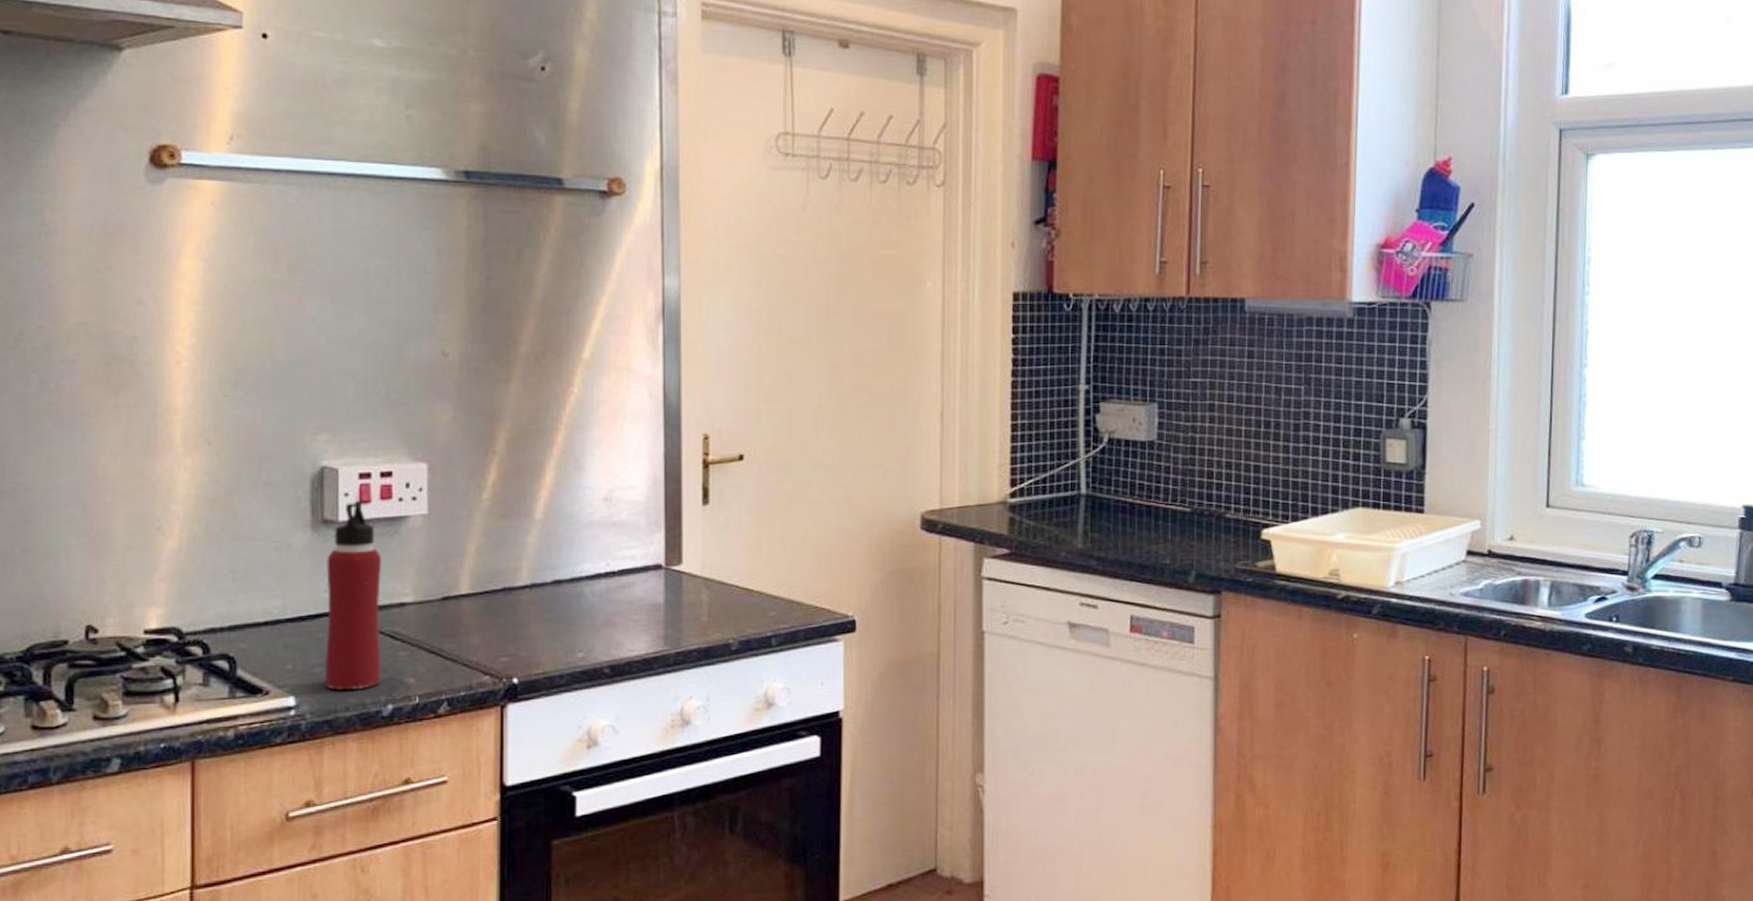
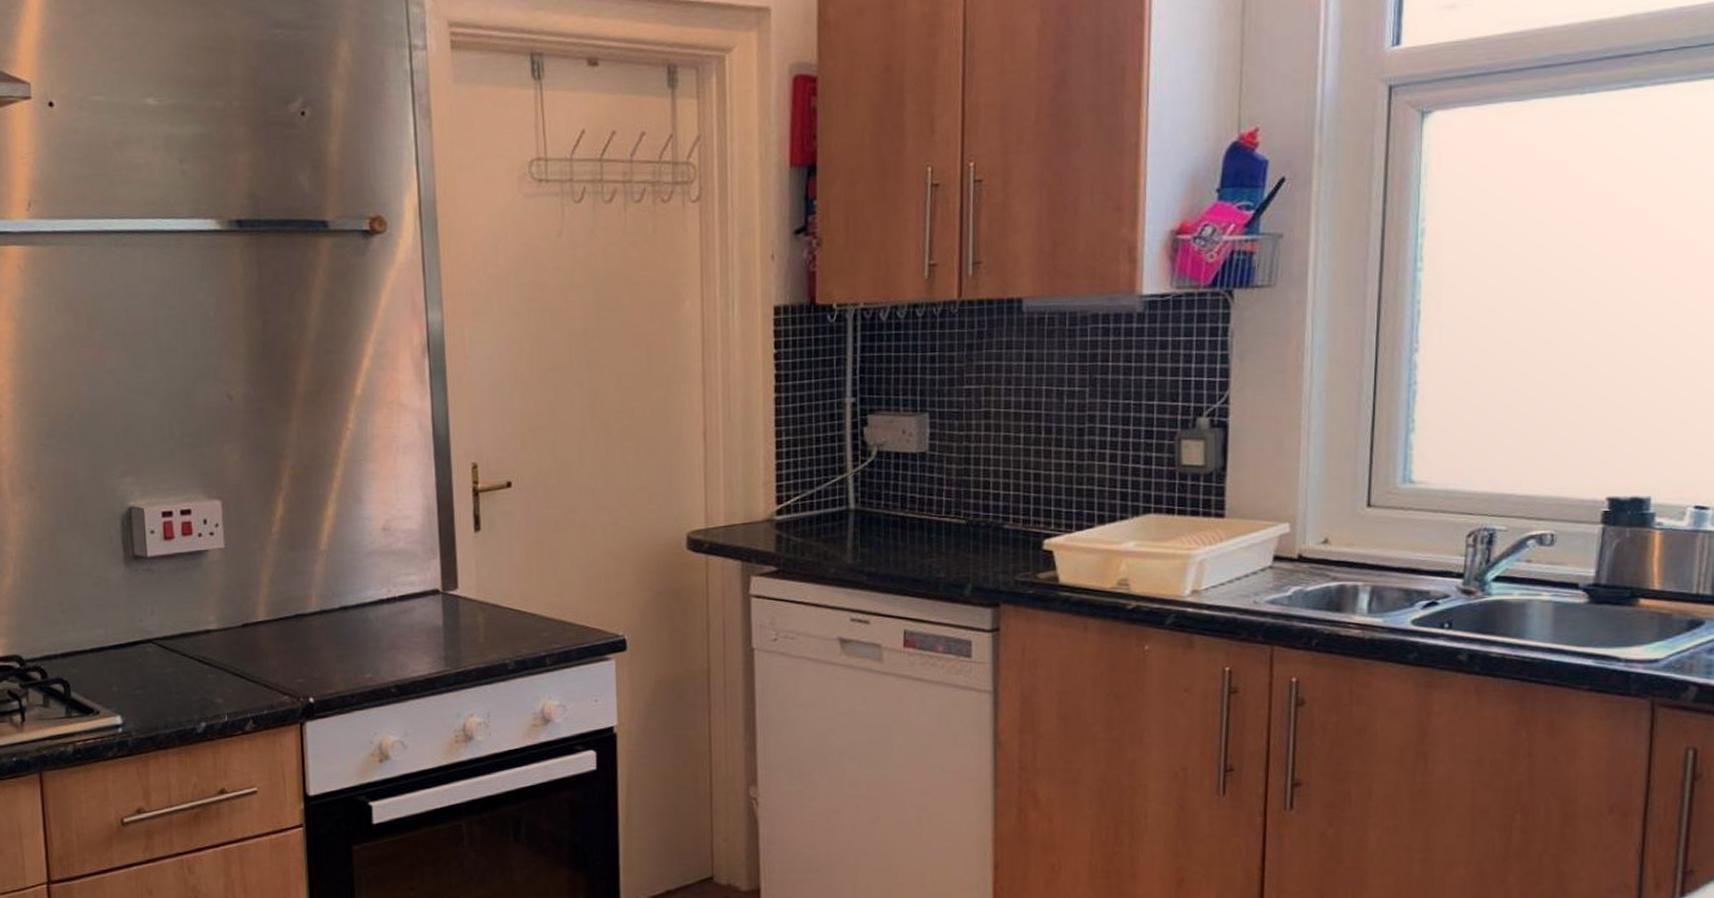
water bottle: present [325,500,382,690] -> none [139,537,193,710]

